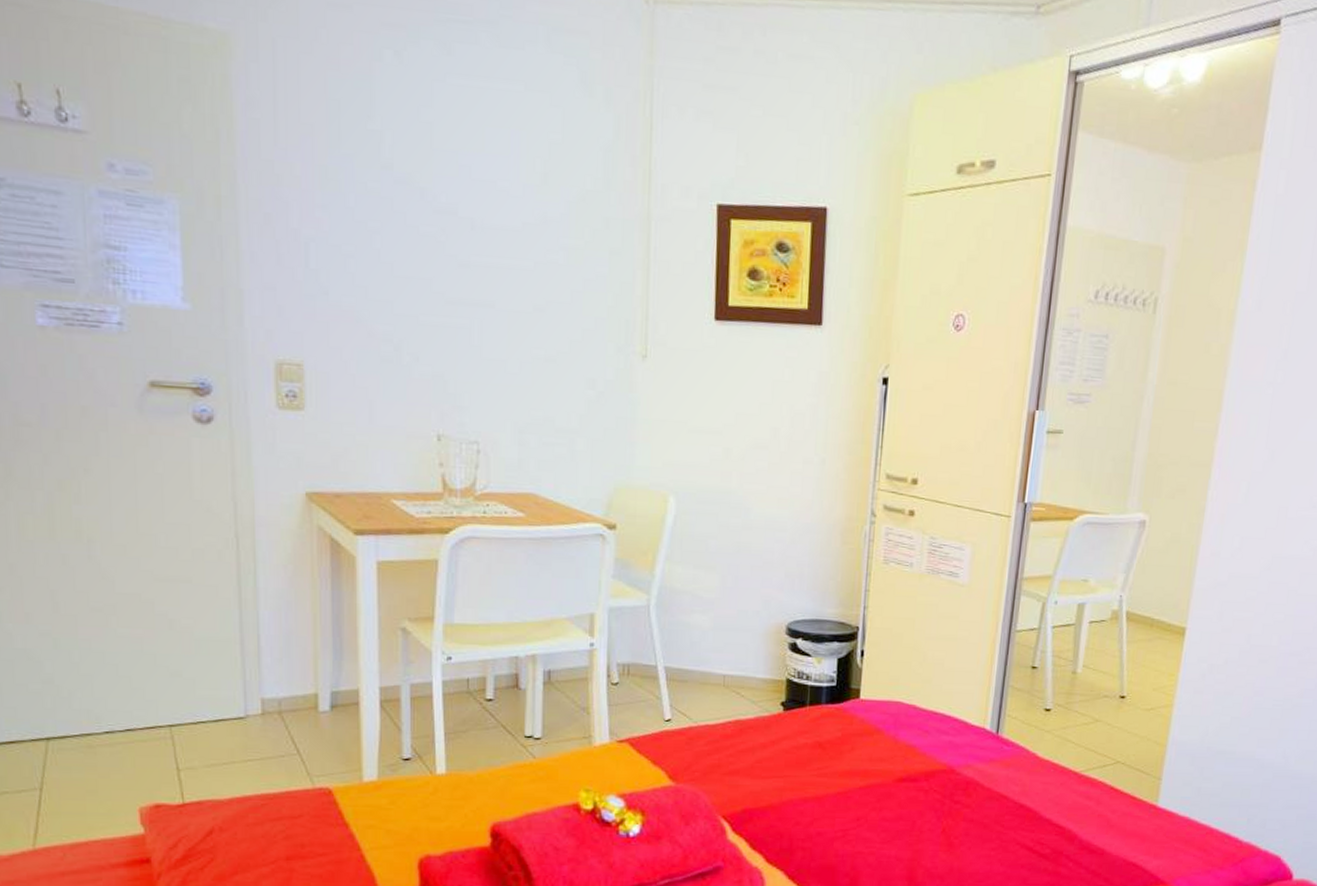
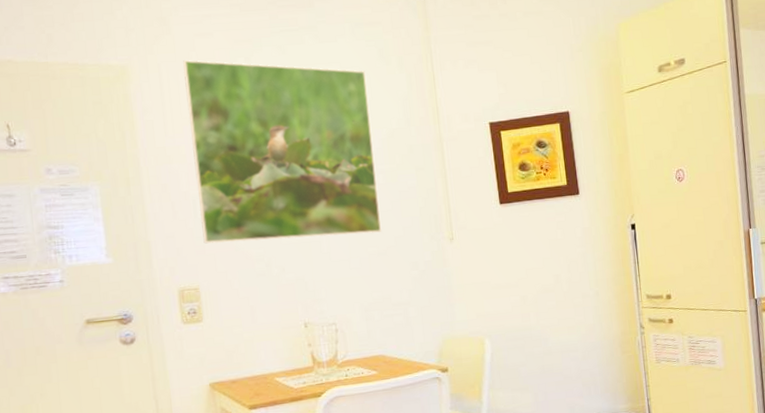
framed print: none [306,39,559,331] -> present [183,60,382,244]

